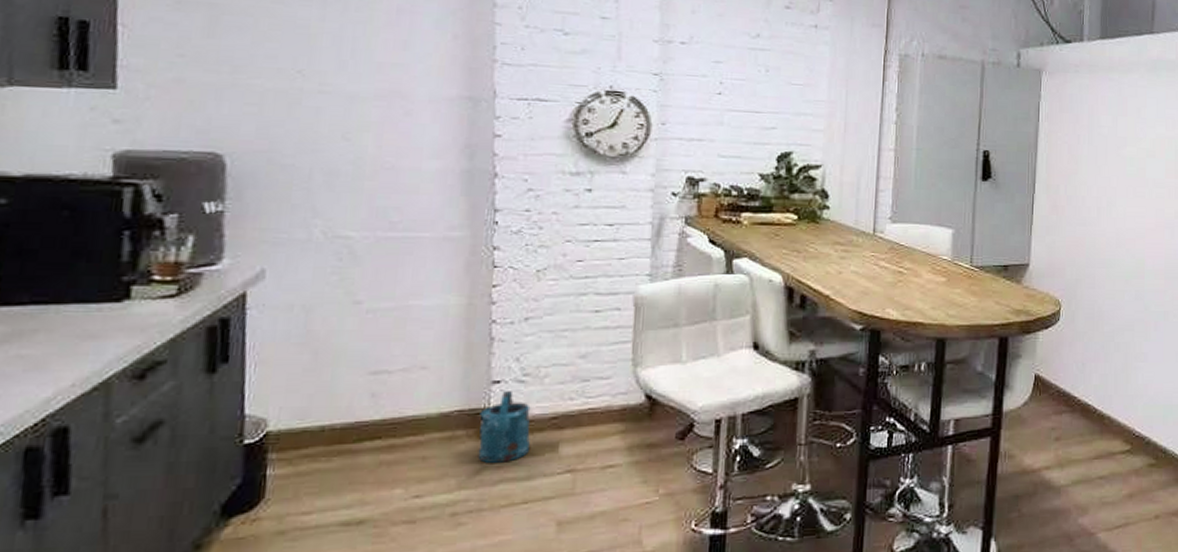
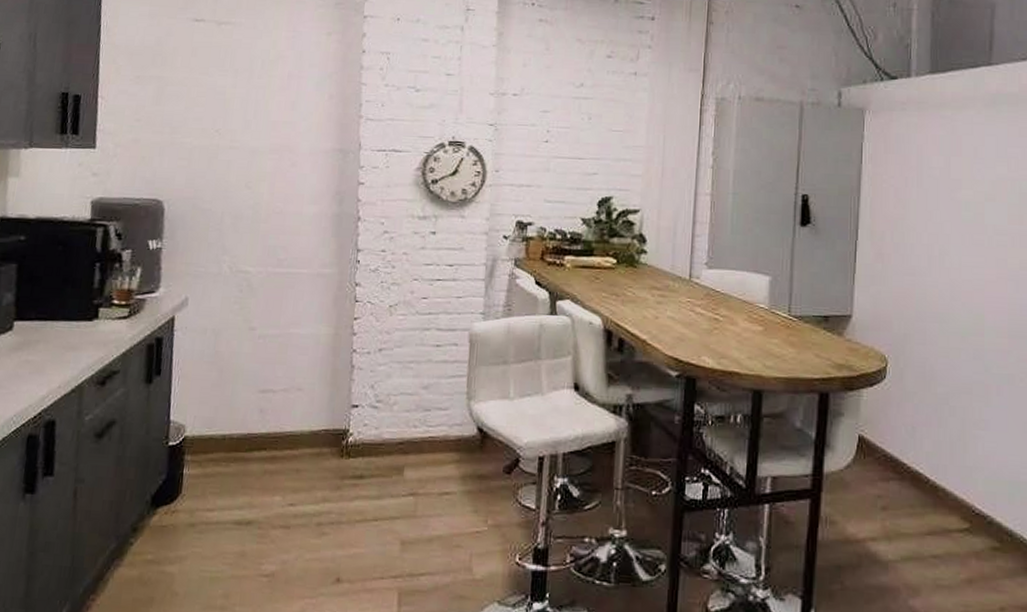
watering can: present [478,391,531,463] -> none [339,415,382,481]

